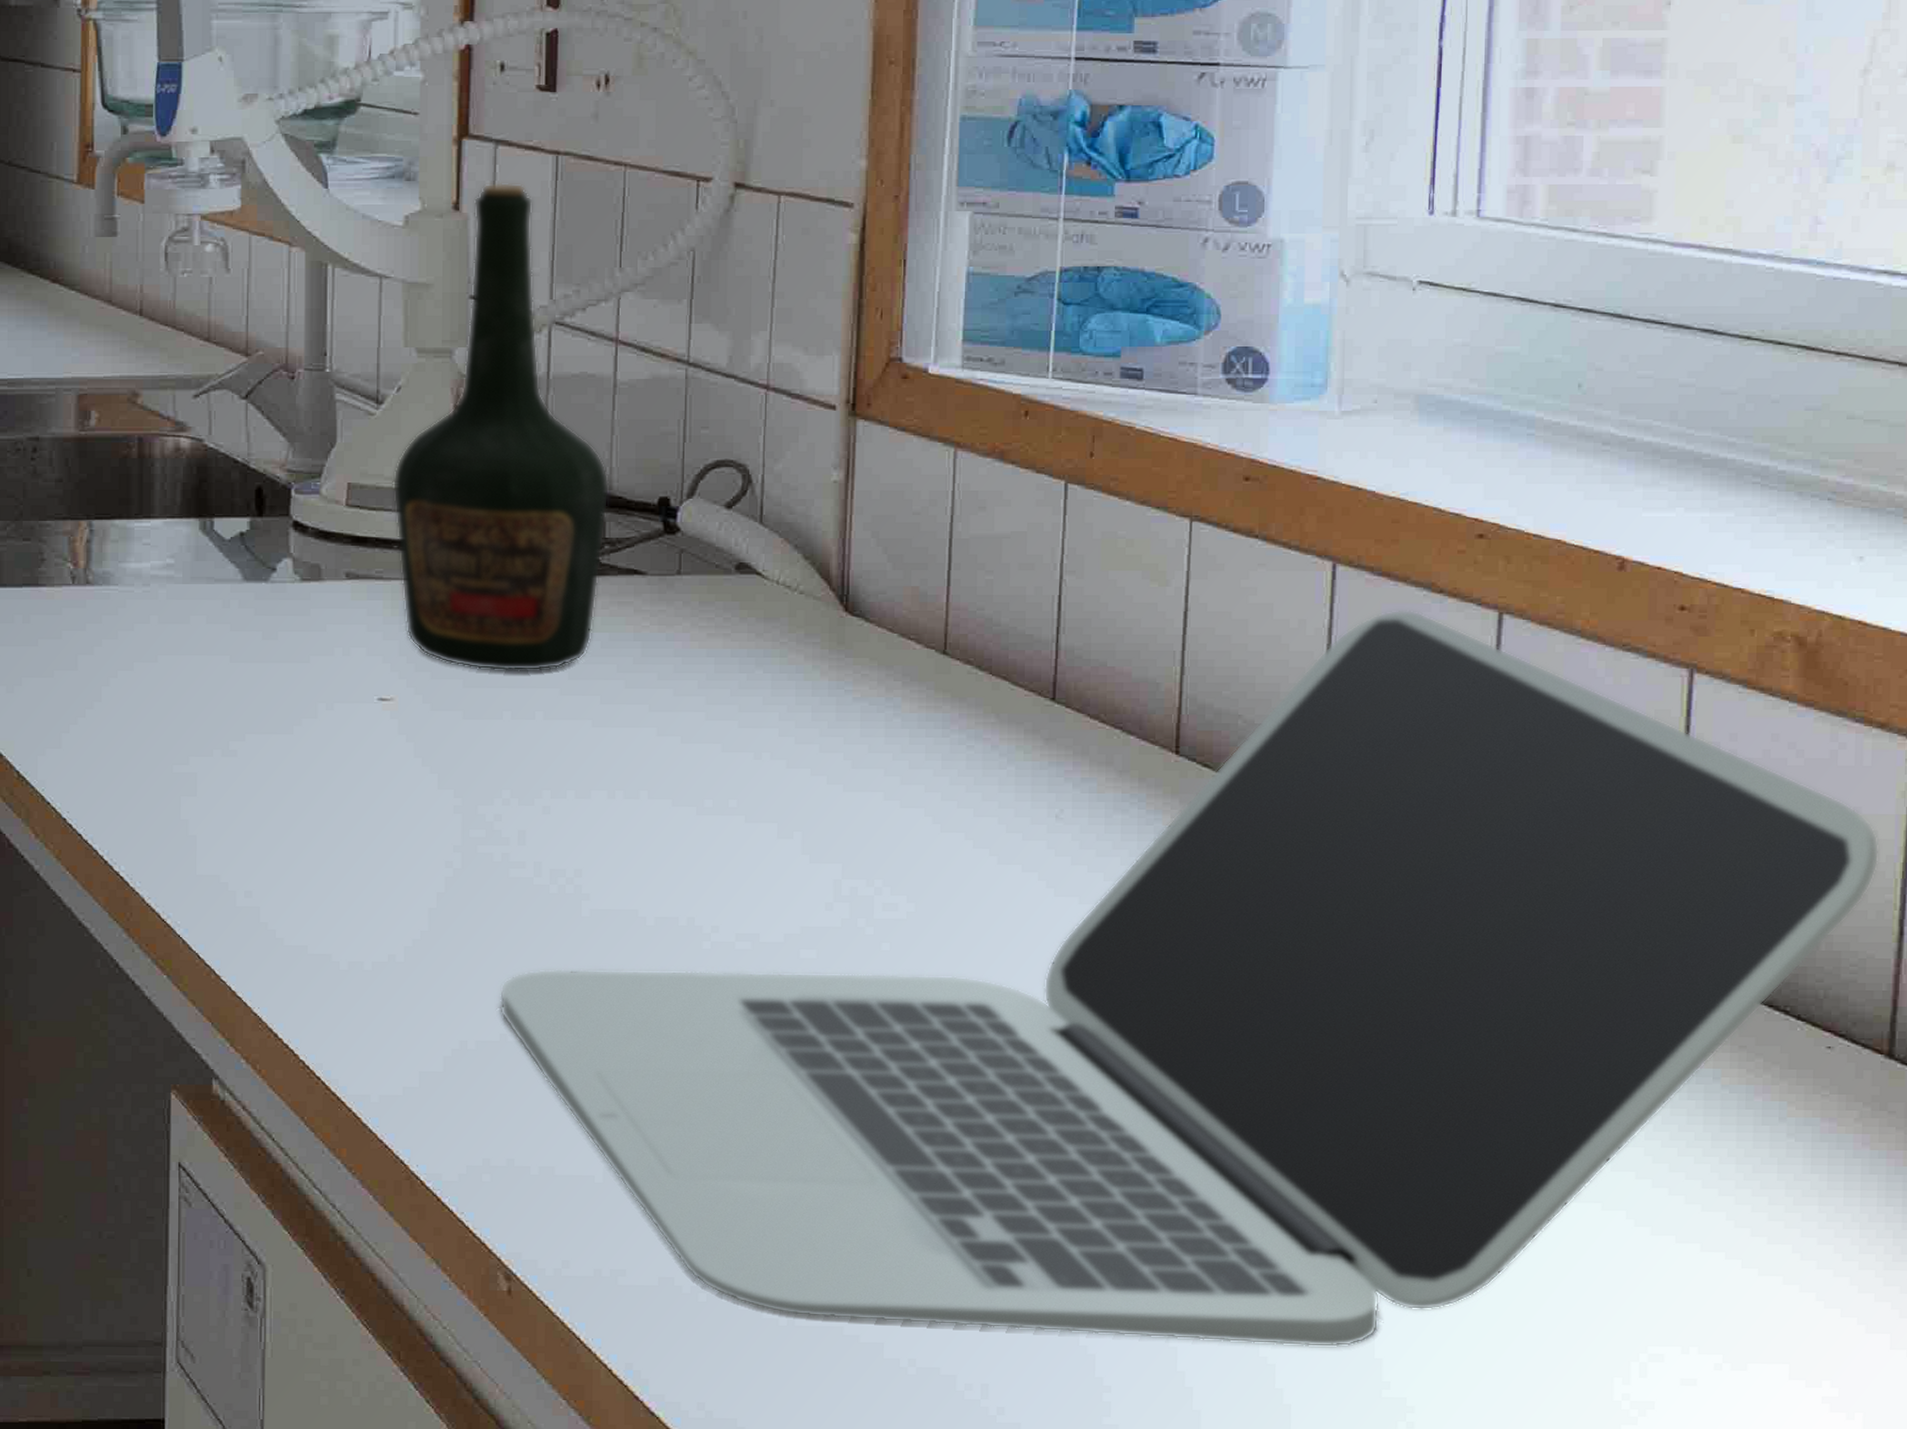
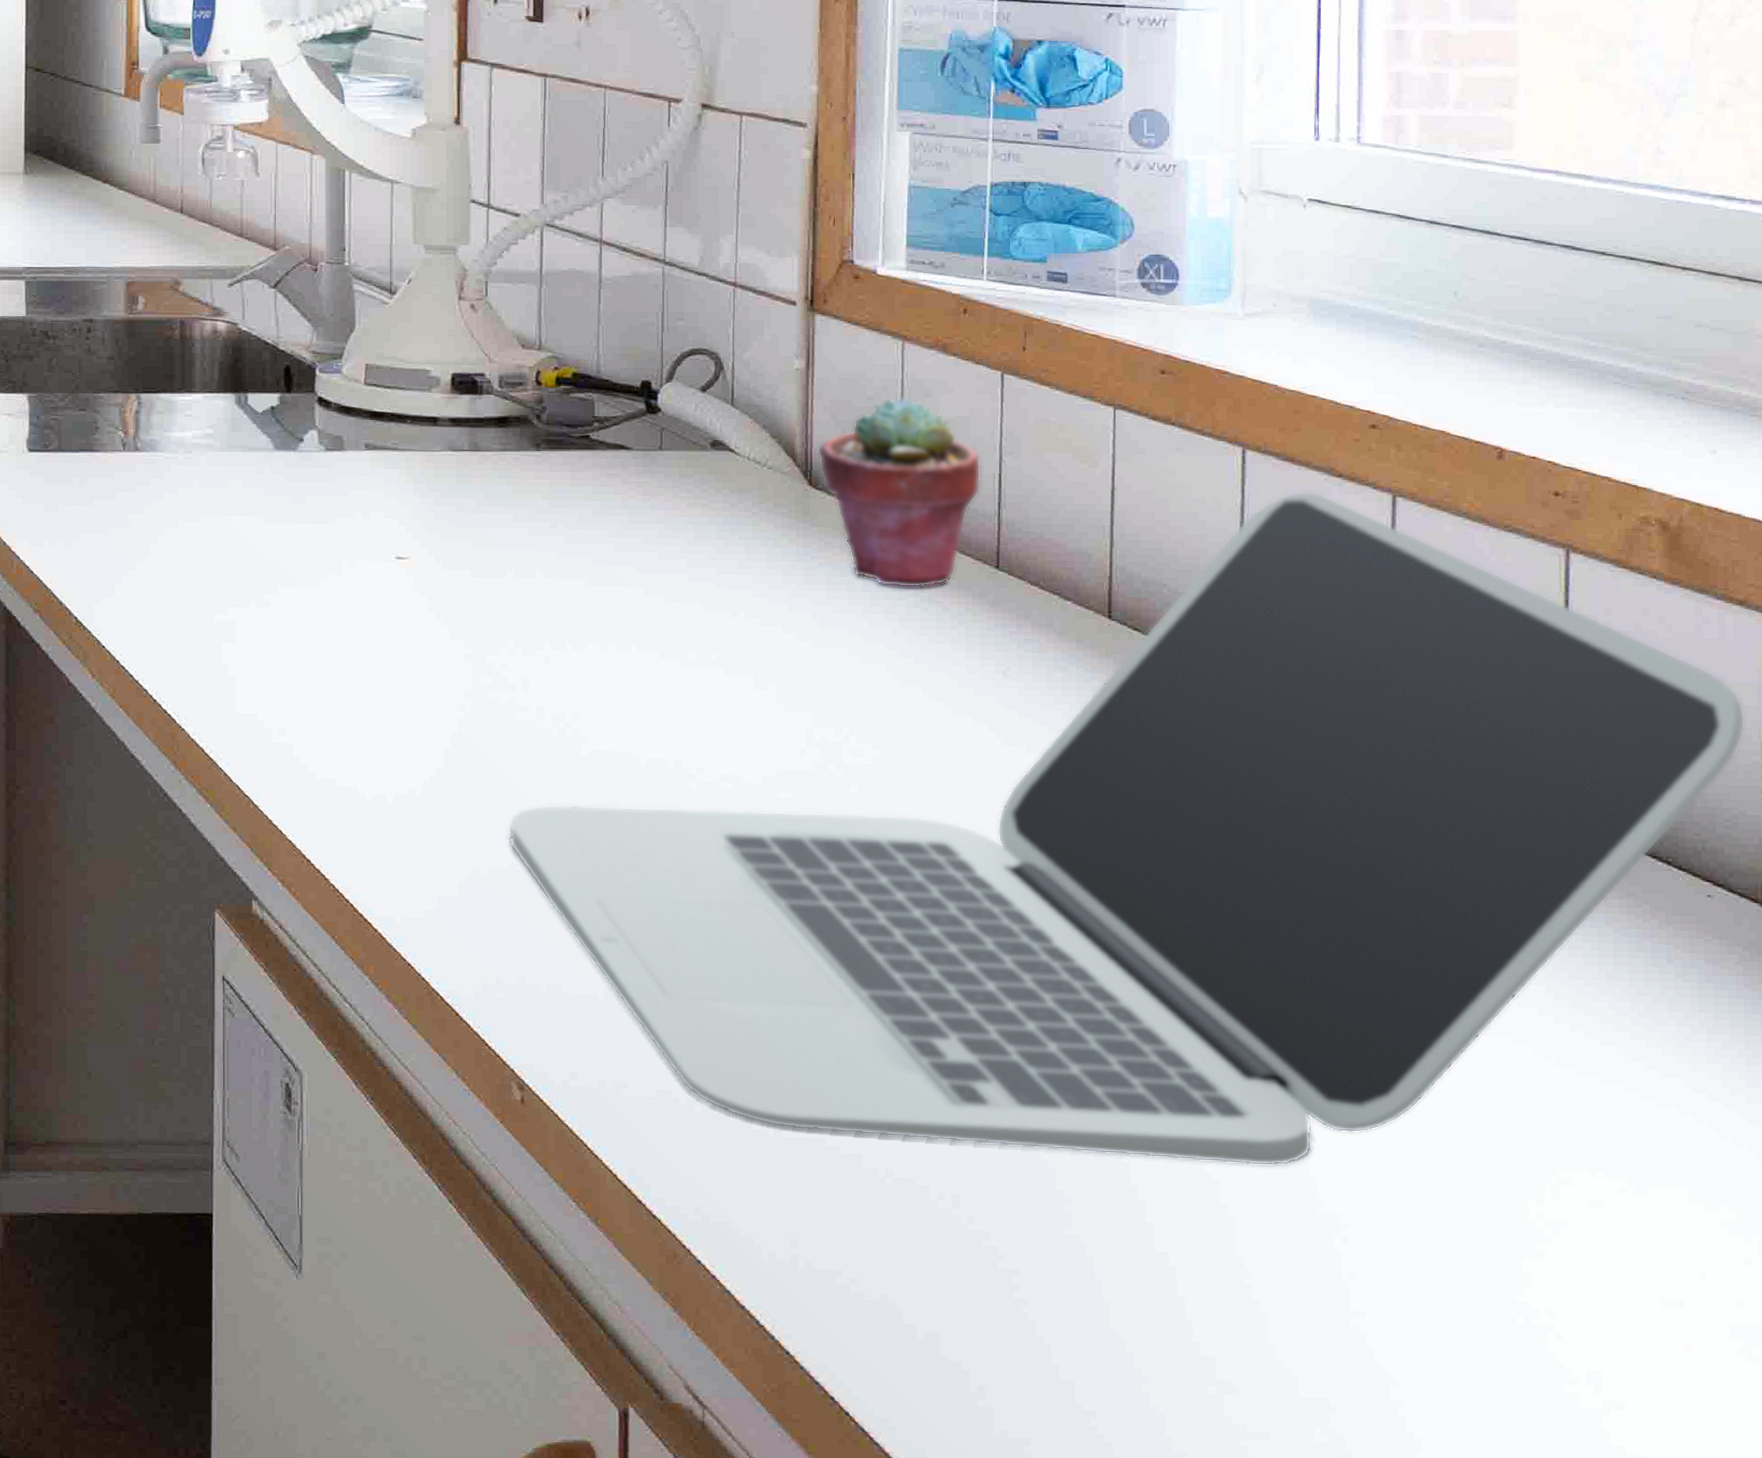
bottle: present [392,182,610,671] -> none [405,100,598,535]
potted succulent: none [855,510,1039,724] -> present [817,396,981,589]

